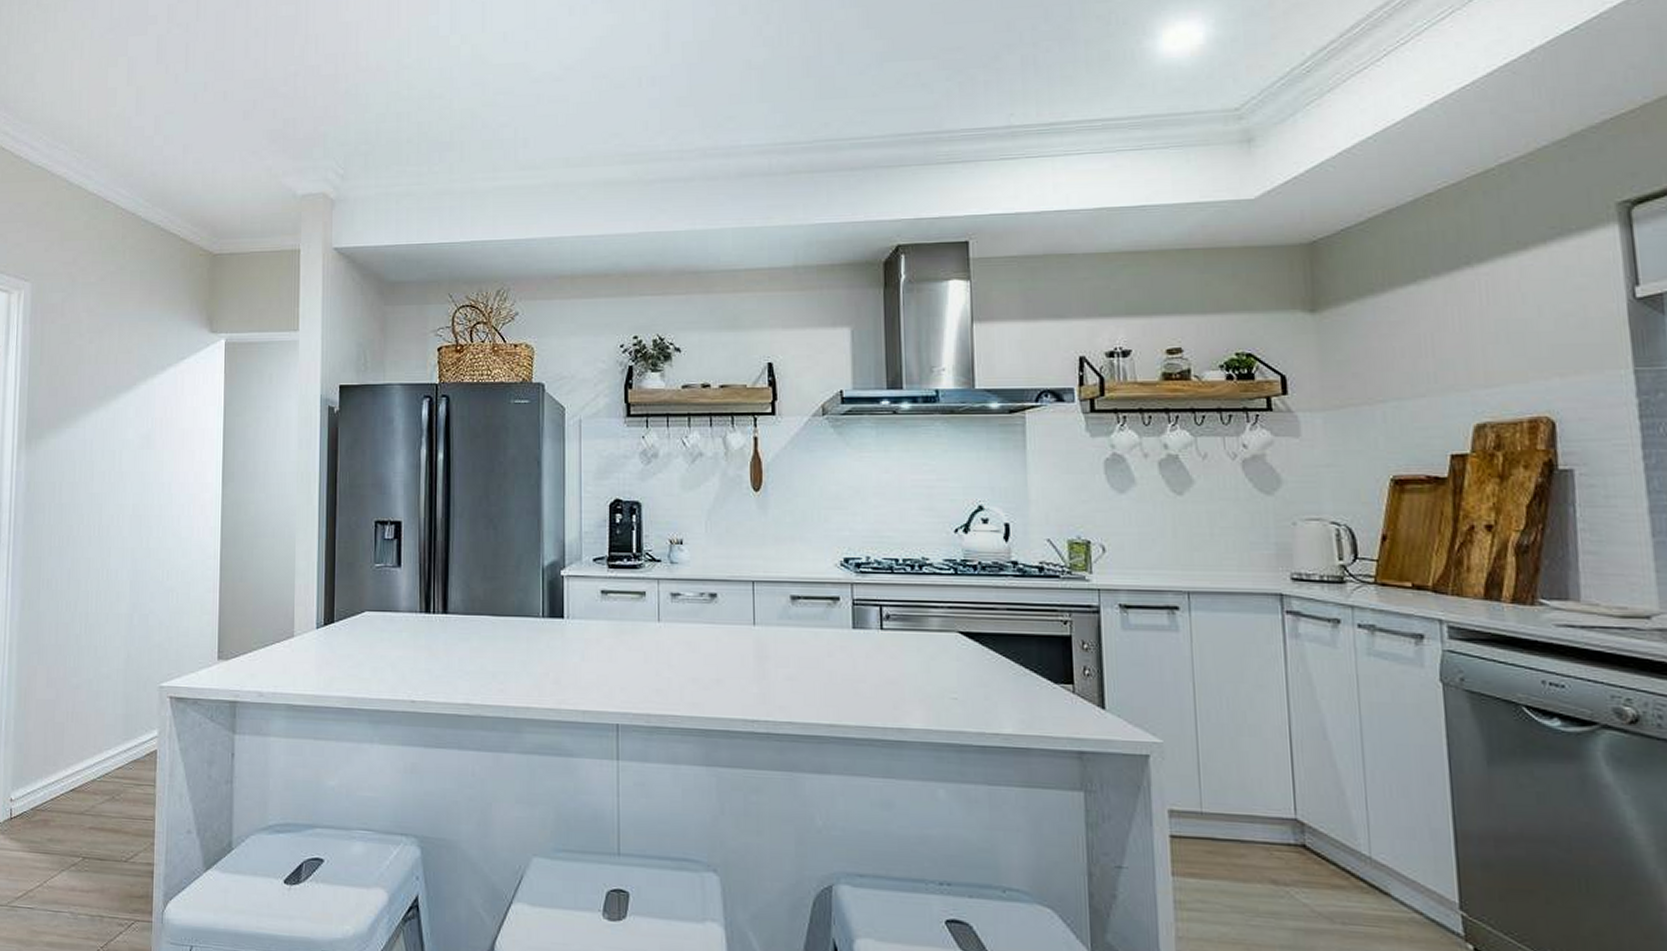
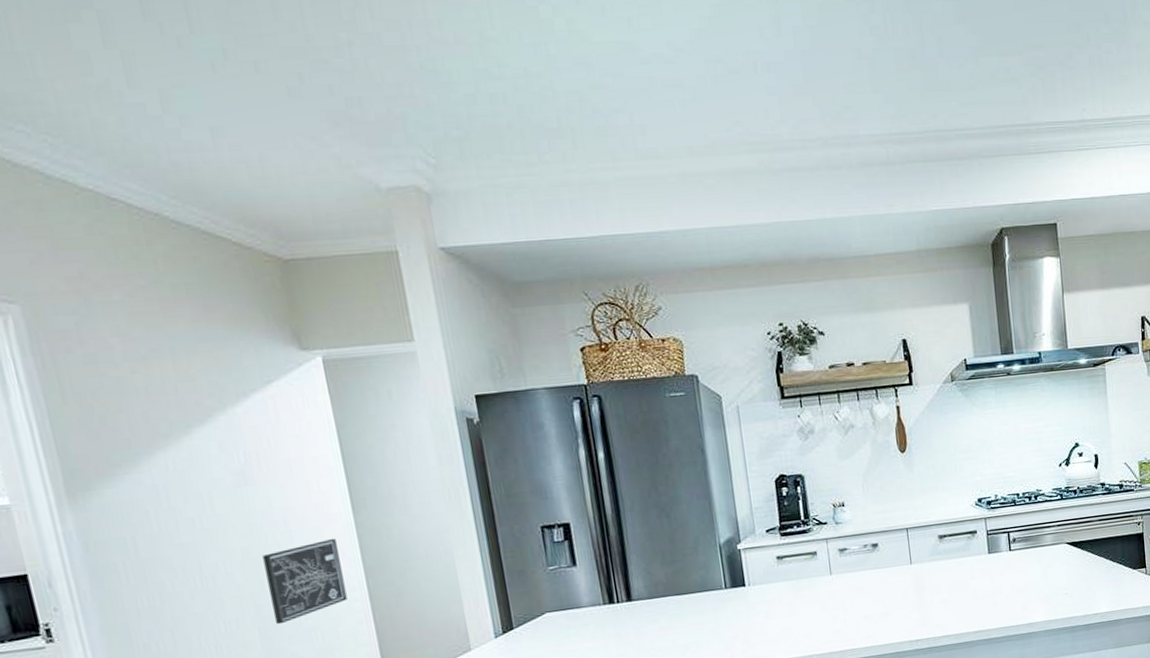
wall art: none [144,507,204,581] -> present [262,539,347,625]

